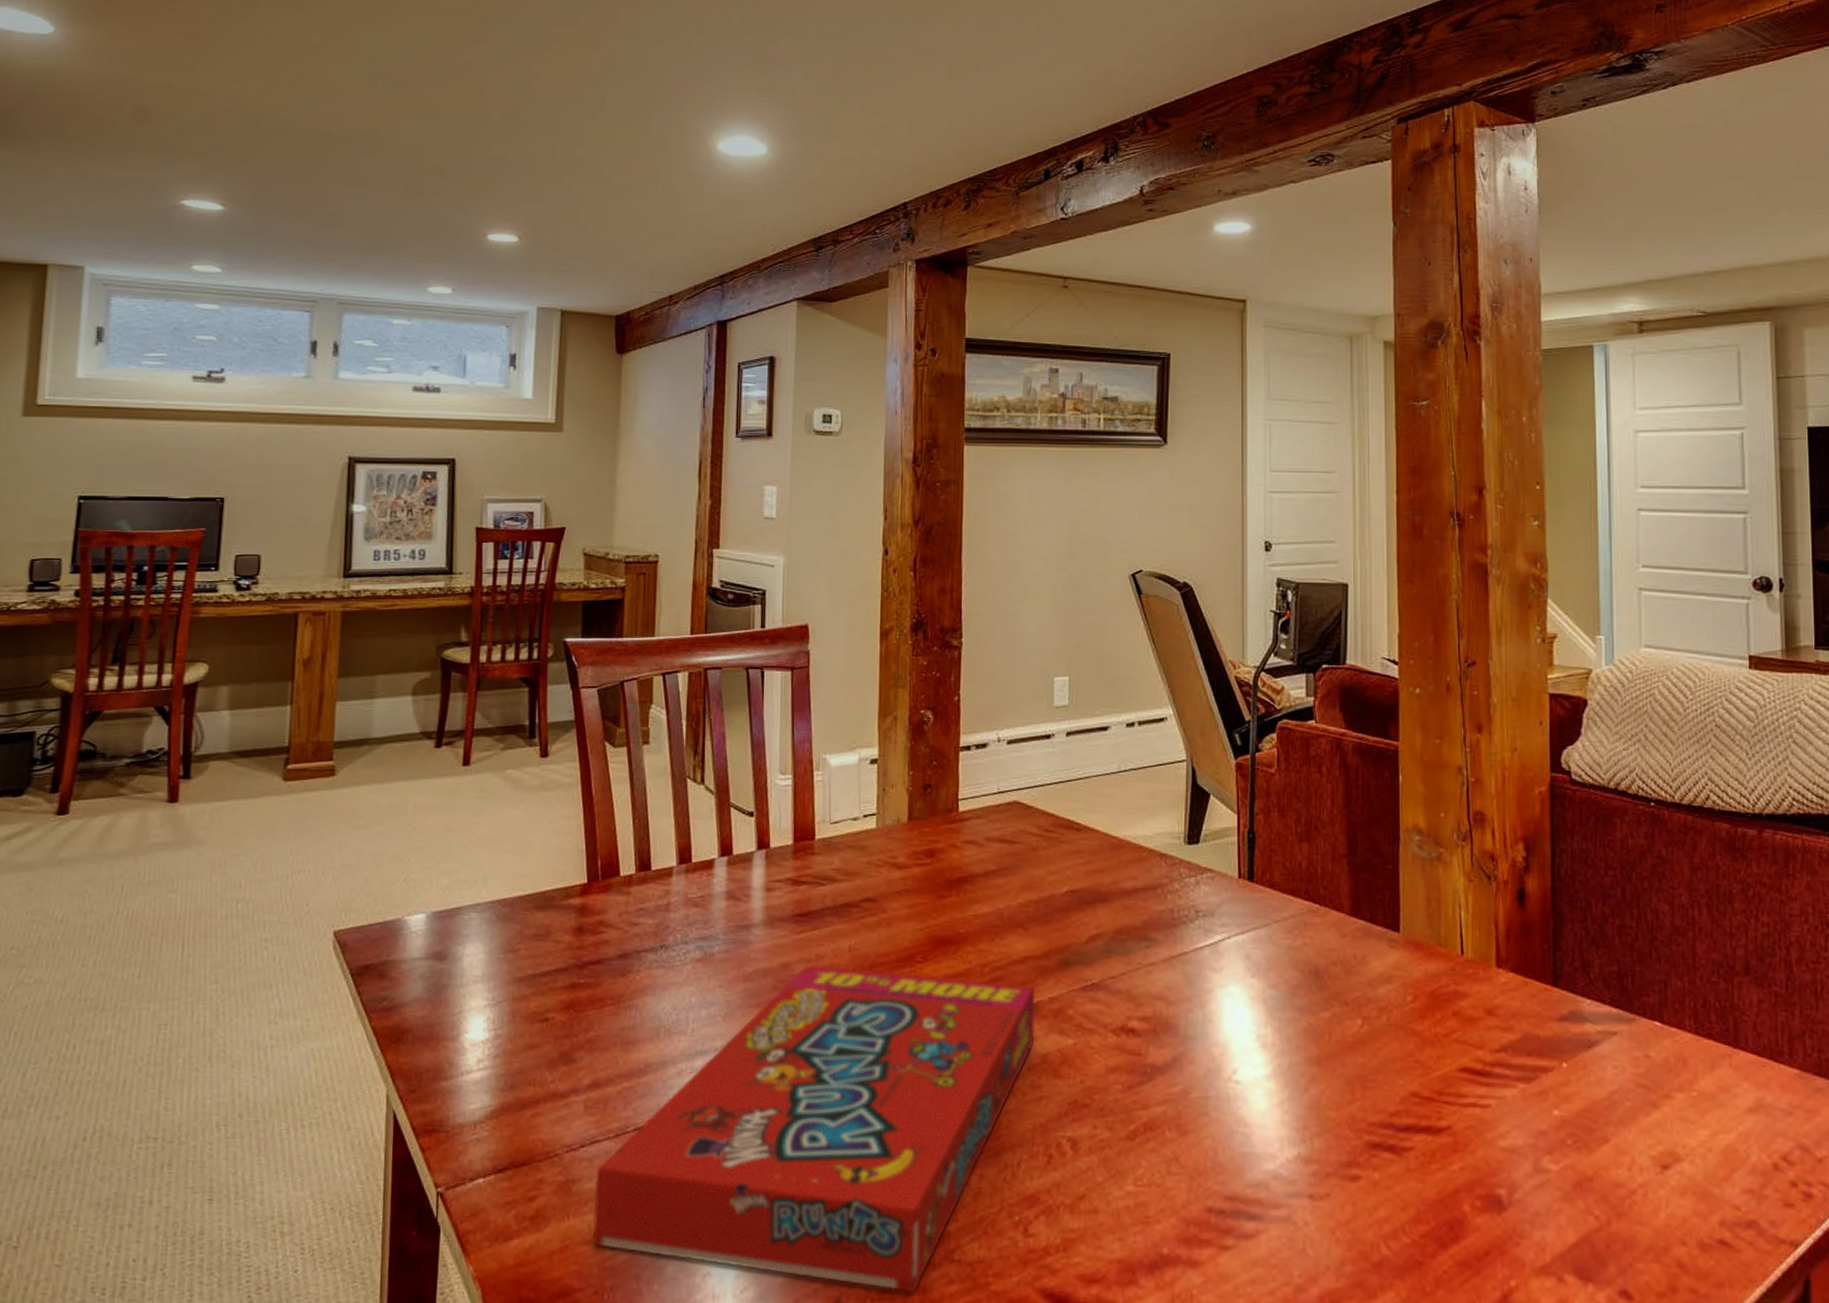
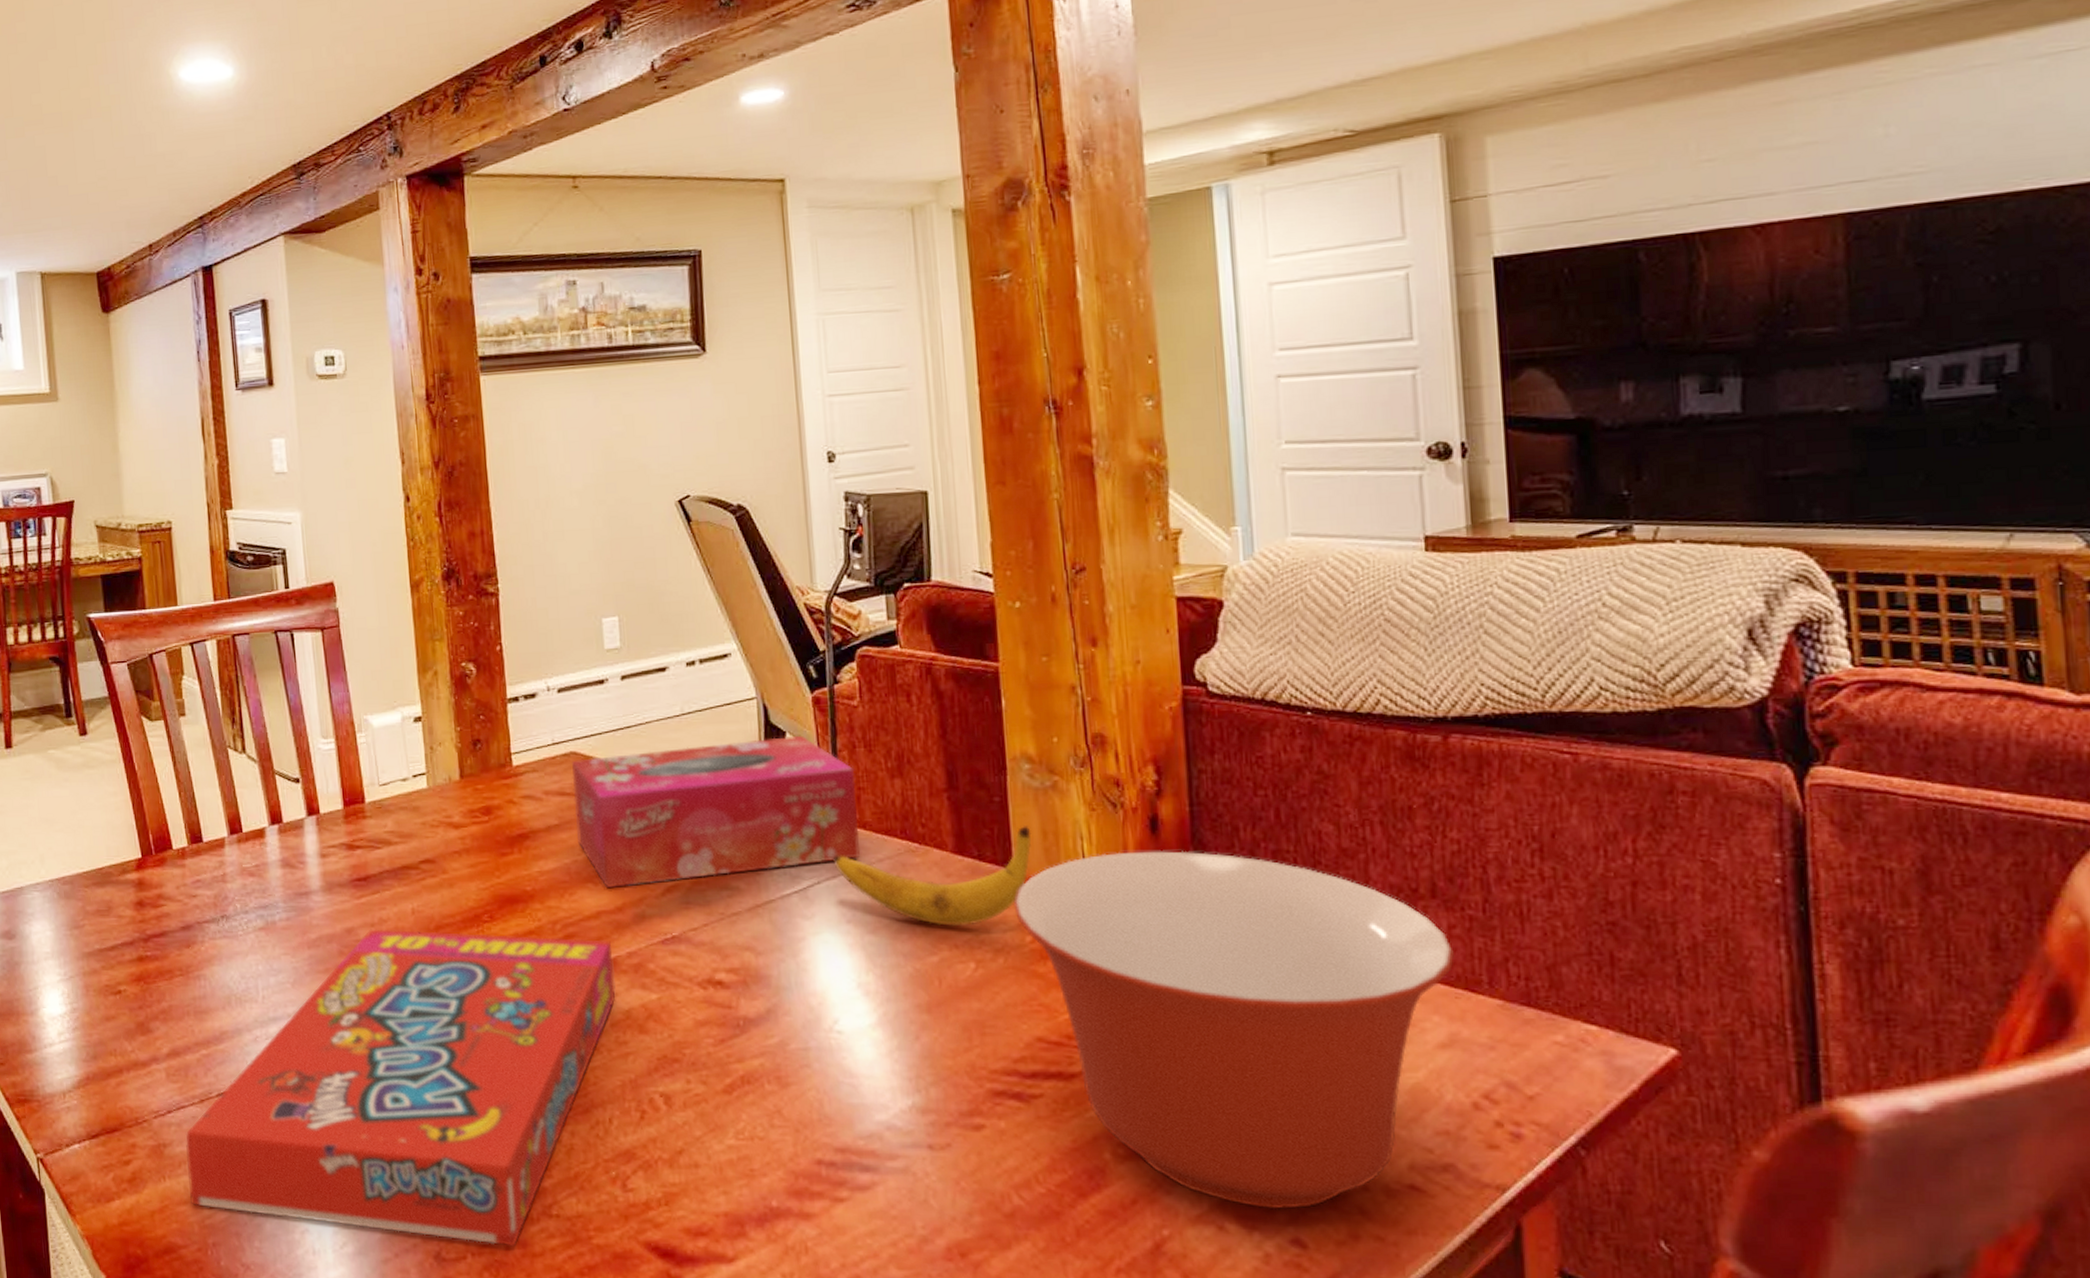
tissue box: none [1012,798,1268,934] -> present [571,736,860,888]
banana: none [1242,893,1417,984] -> present [832,826,1031,926]
mixing bowl: none [1398,921,1762,1262] -> present [1013,851,1454,1210]

